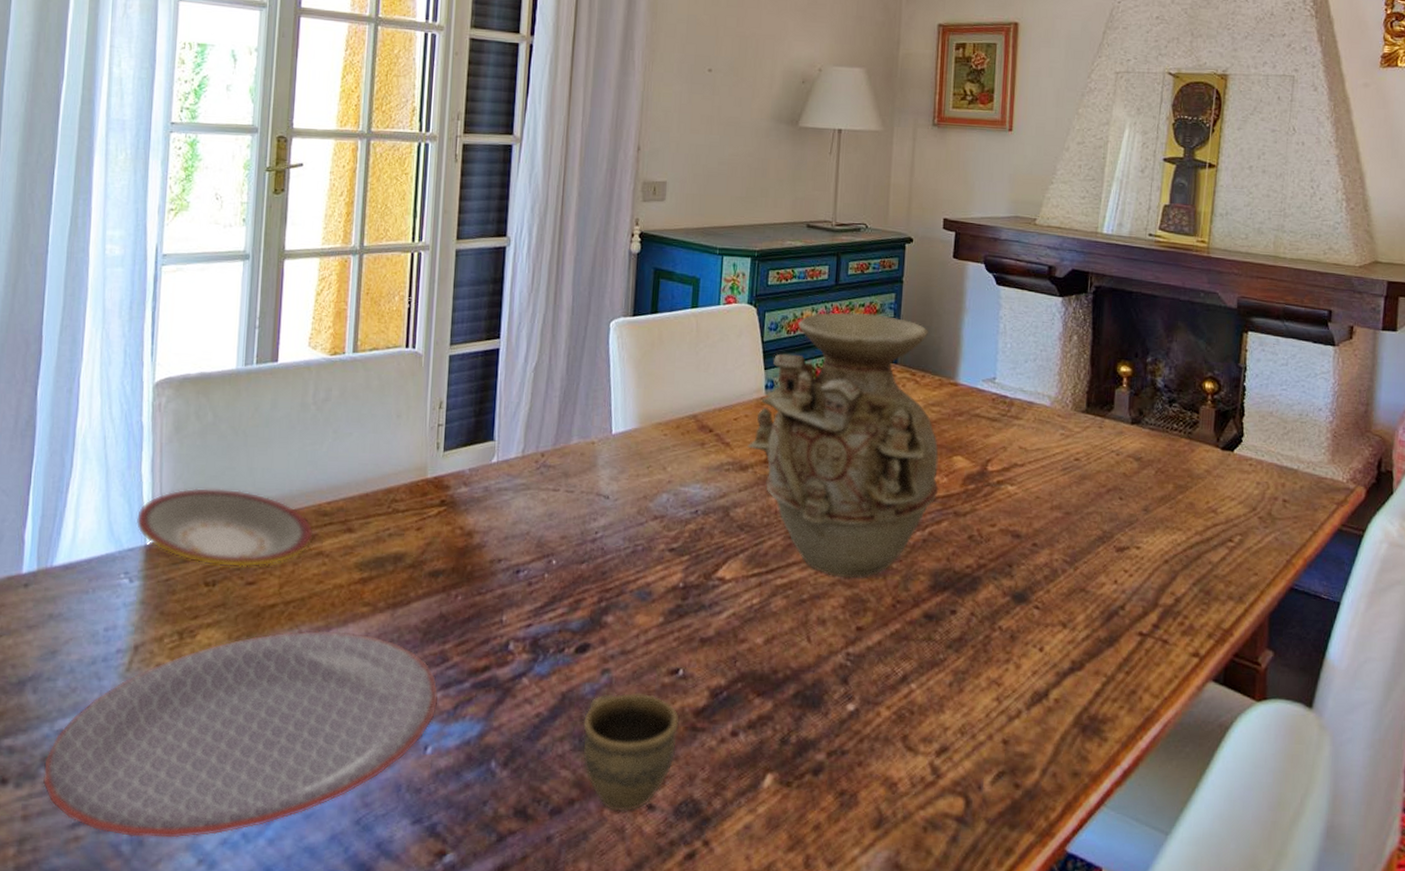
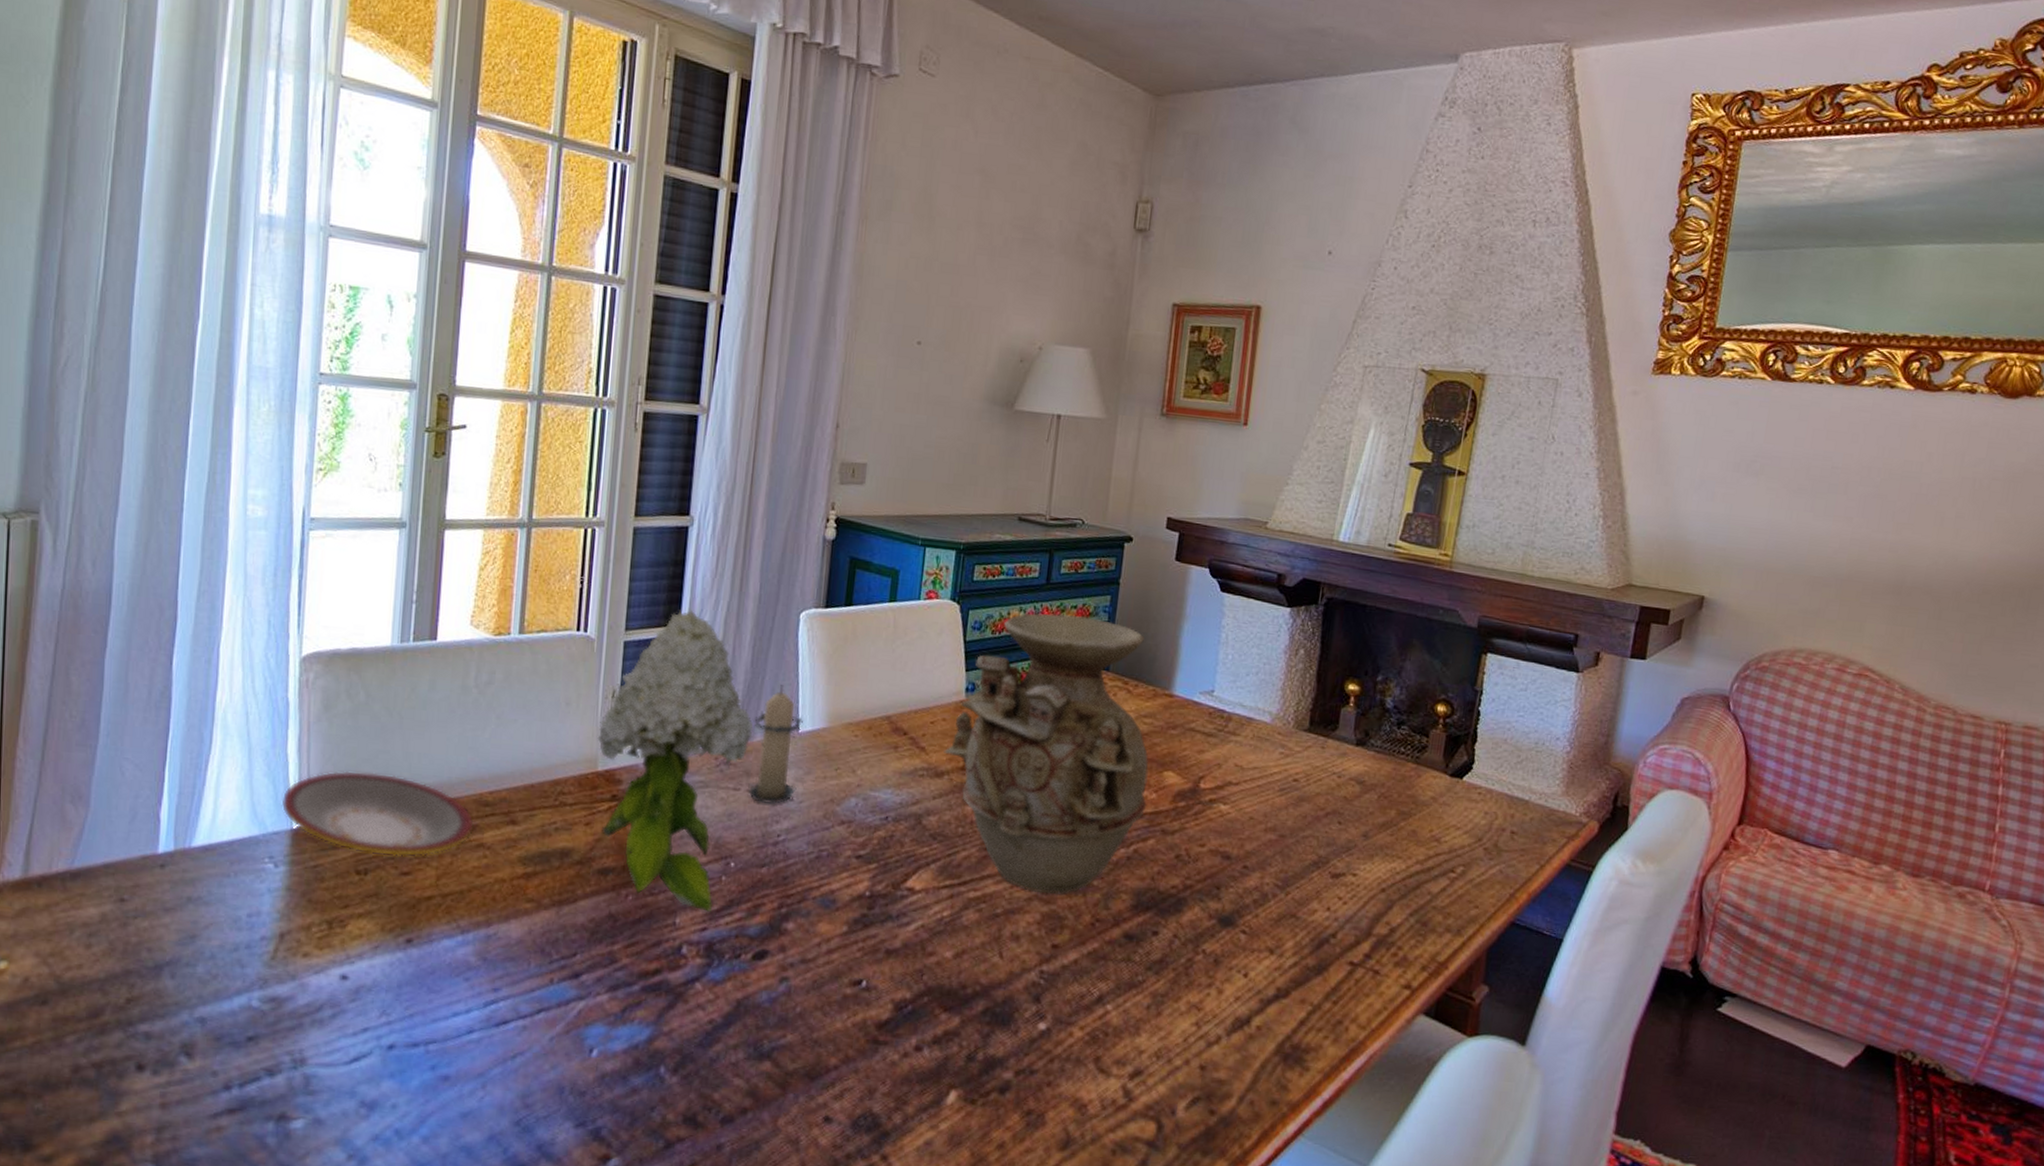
plate: present [43,630,439,838] -> none [183,925,606,1132]
flower: none [426,323,570,608] -> present [597,609,754,912]
candle: none [567,390,616,502] -> present [748,685,803,804]
cup: present [582,693,680,812] -> none [757,1002,861,1123]

